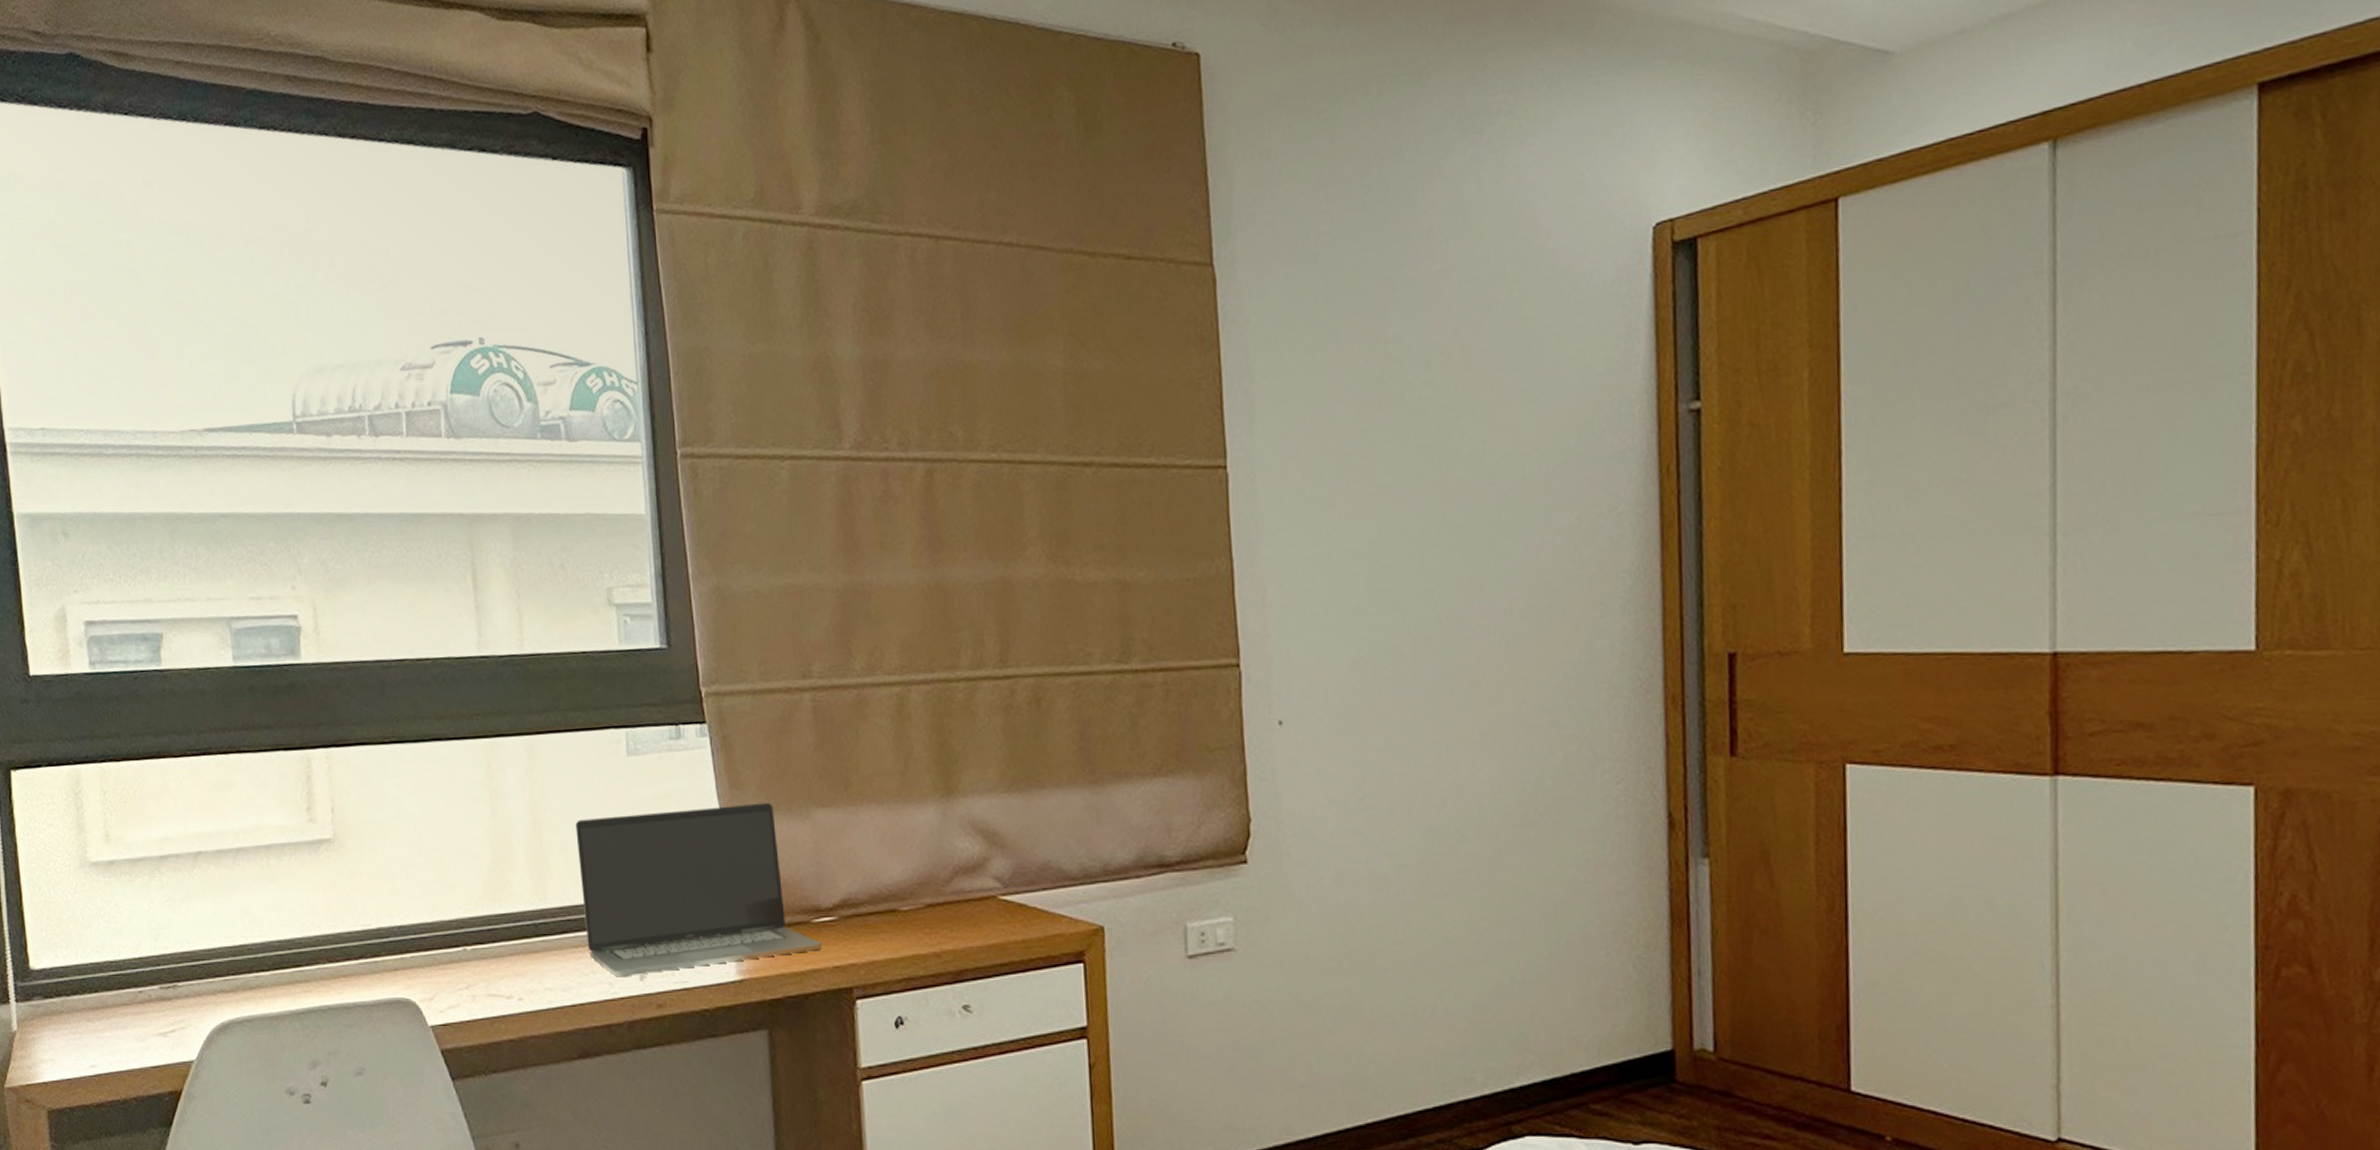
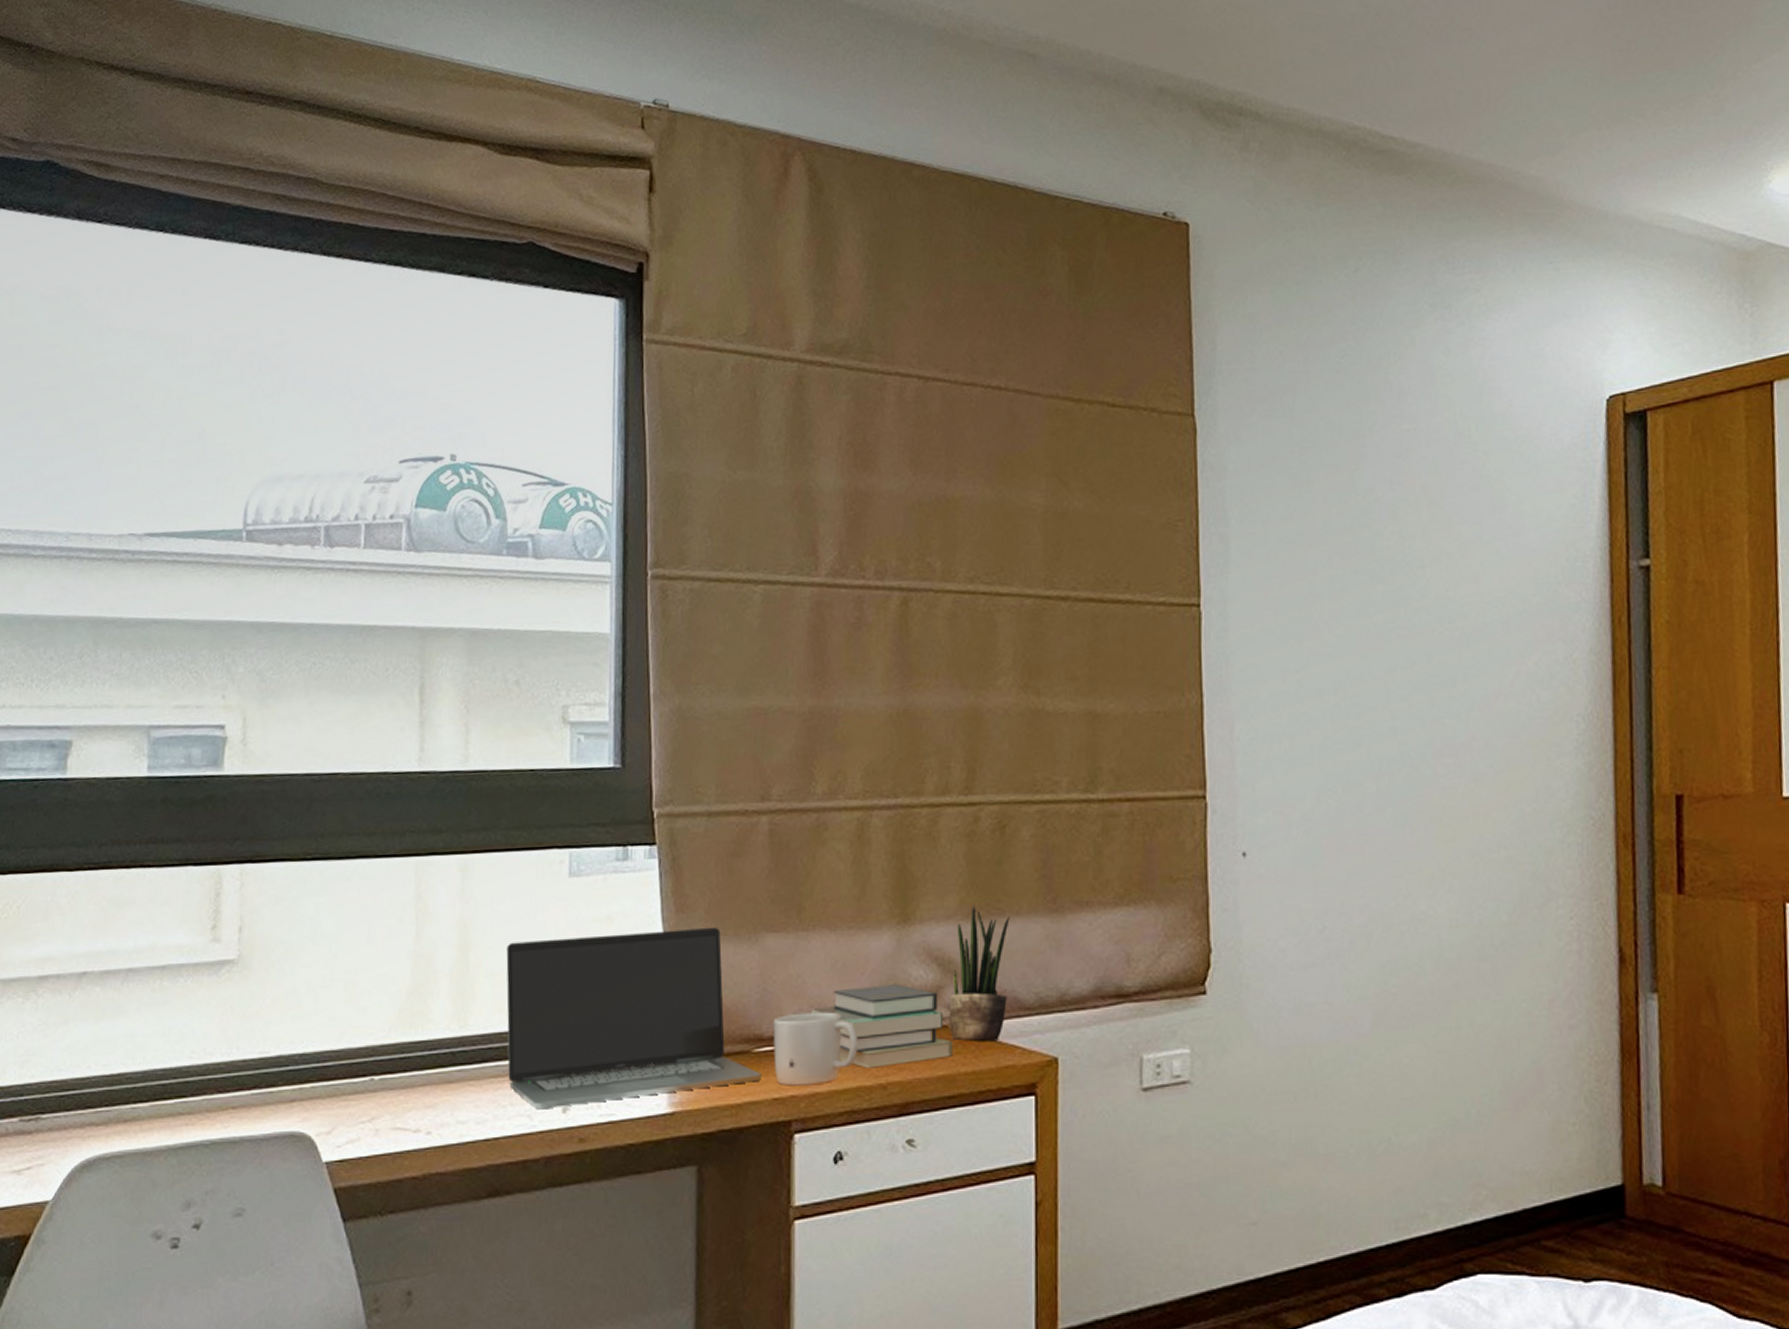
mug: none [829,883,911,955] -> present [772,1011,858,1086]
books: none [864,856,1003,938] -> present [811,984,953,1068]
potted plant: none [995,779,1052,912] -> present [948,906,1010,1042]

